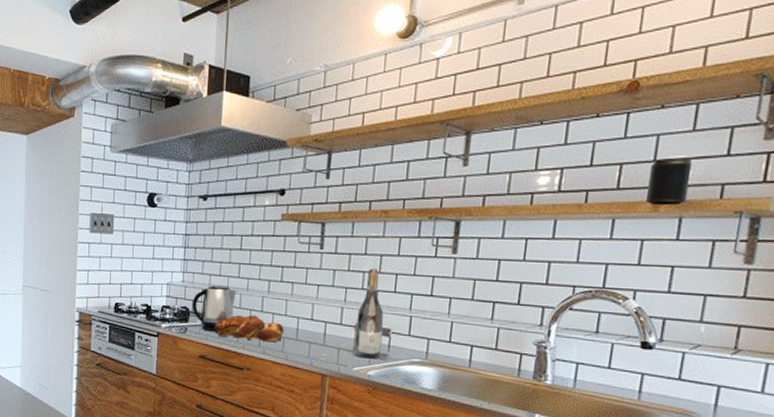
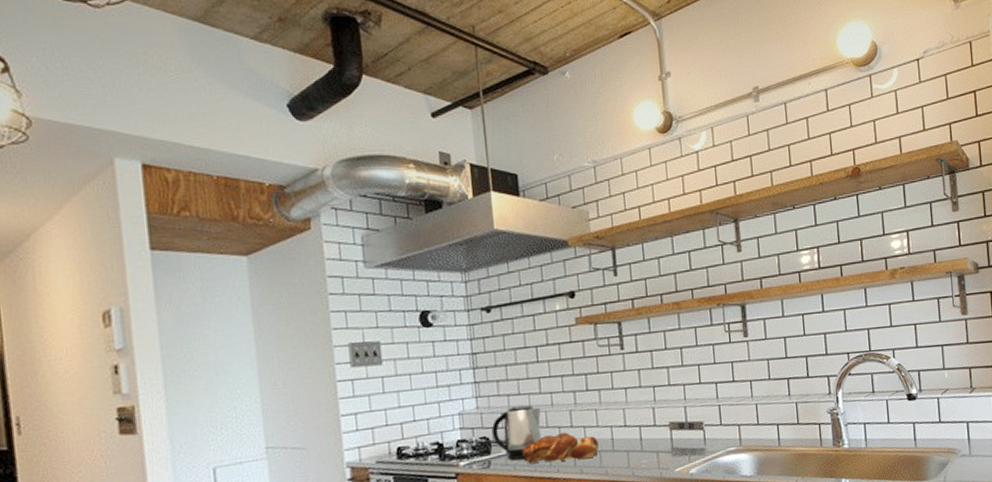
wine bottle: present [354,268,384,359] -> none [669,362,699,457]
soda can: present [645,157,693,206] -> none [881,230,913,273]

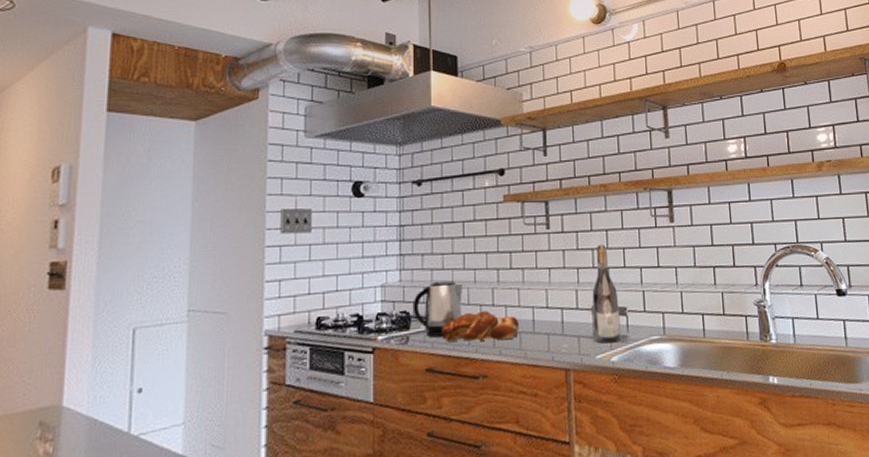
wine bottle: none [669,362,699,457] -> present [592,244,621,344]

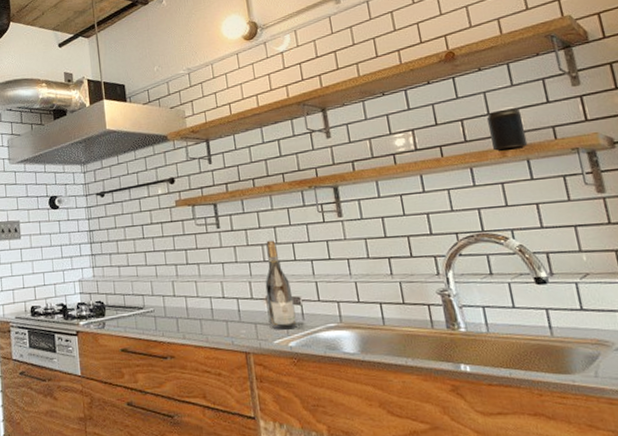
kettle: present [412,279,463,338] -> none [105,274,148,324]
bread loaf: present [440,310,519,343] -> none [130,300,199,328]
soda can: none [808,124,840,166] -> present [486,108,528,152]

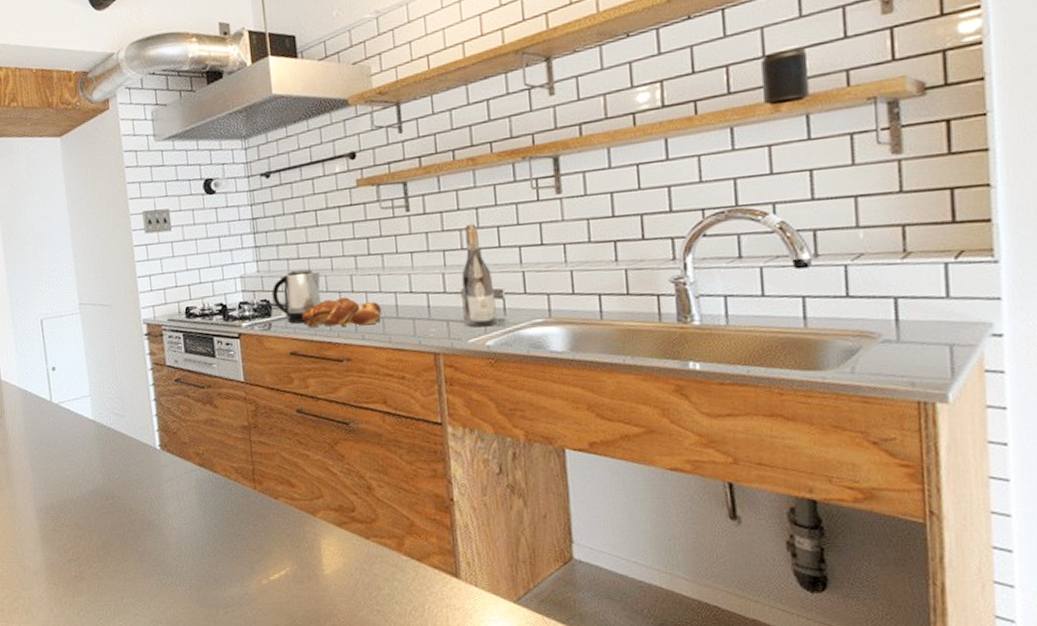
kettle: none [105,274,148,324] -> present [271,268,321,324]
bread loaf: none [130,300,199,328] -> present [301,297,381,328]

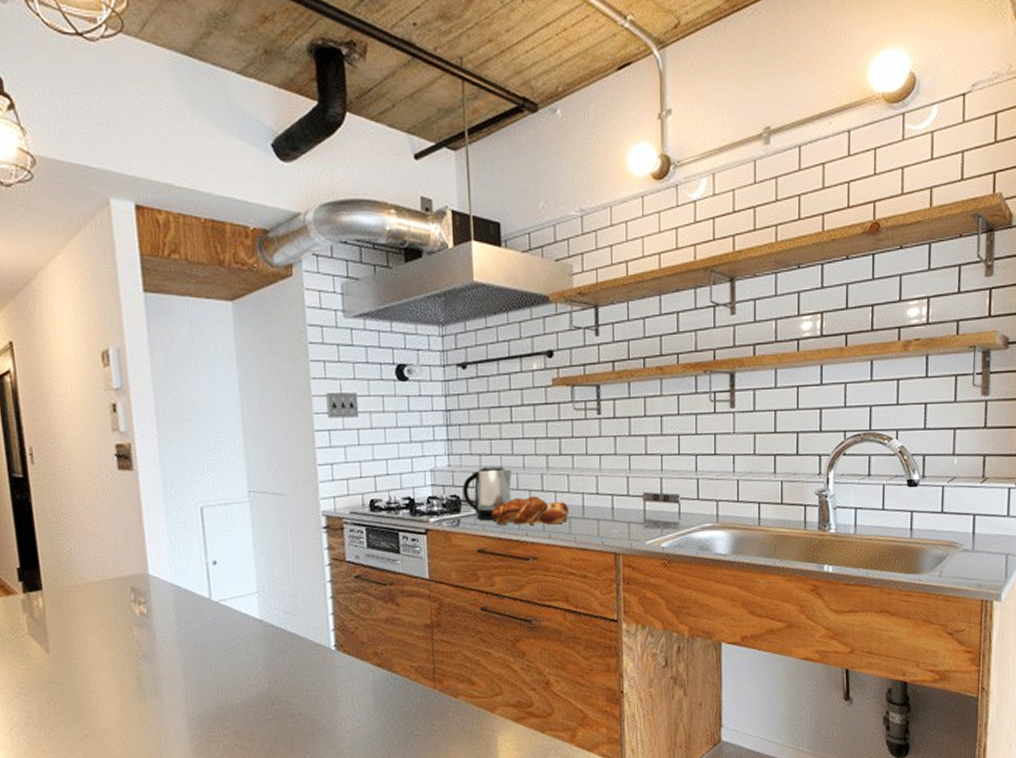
wine bottle: present [461,224,497,328] -> none [644,431,672,530]
soda can: present [760,47,810,106] -> none [896,296,932,345]

